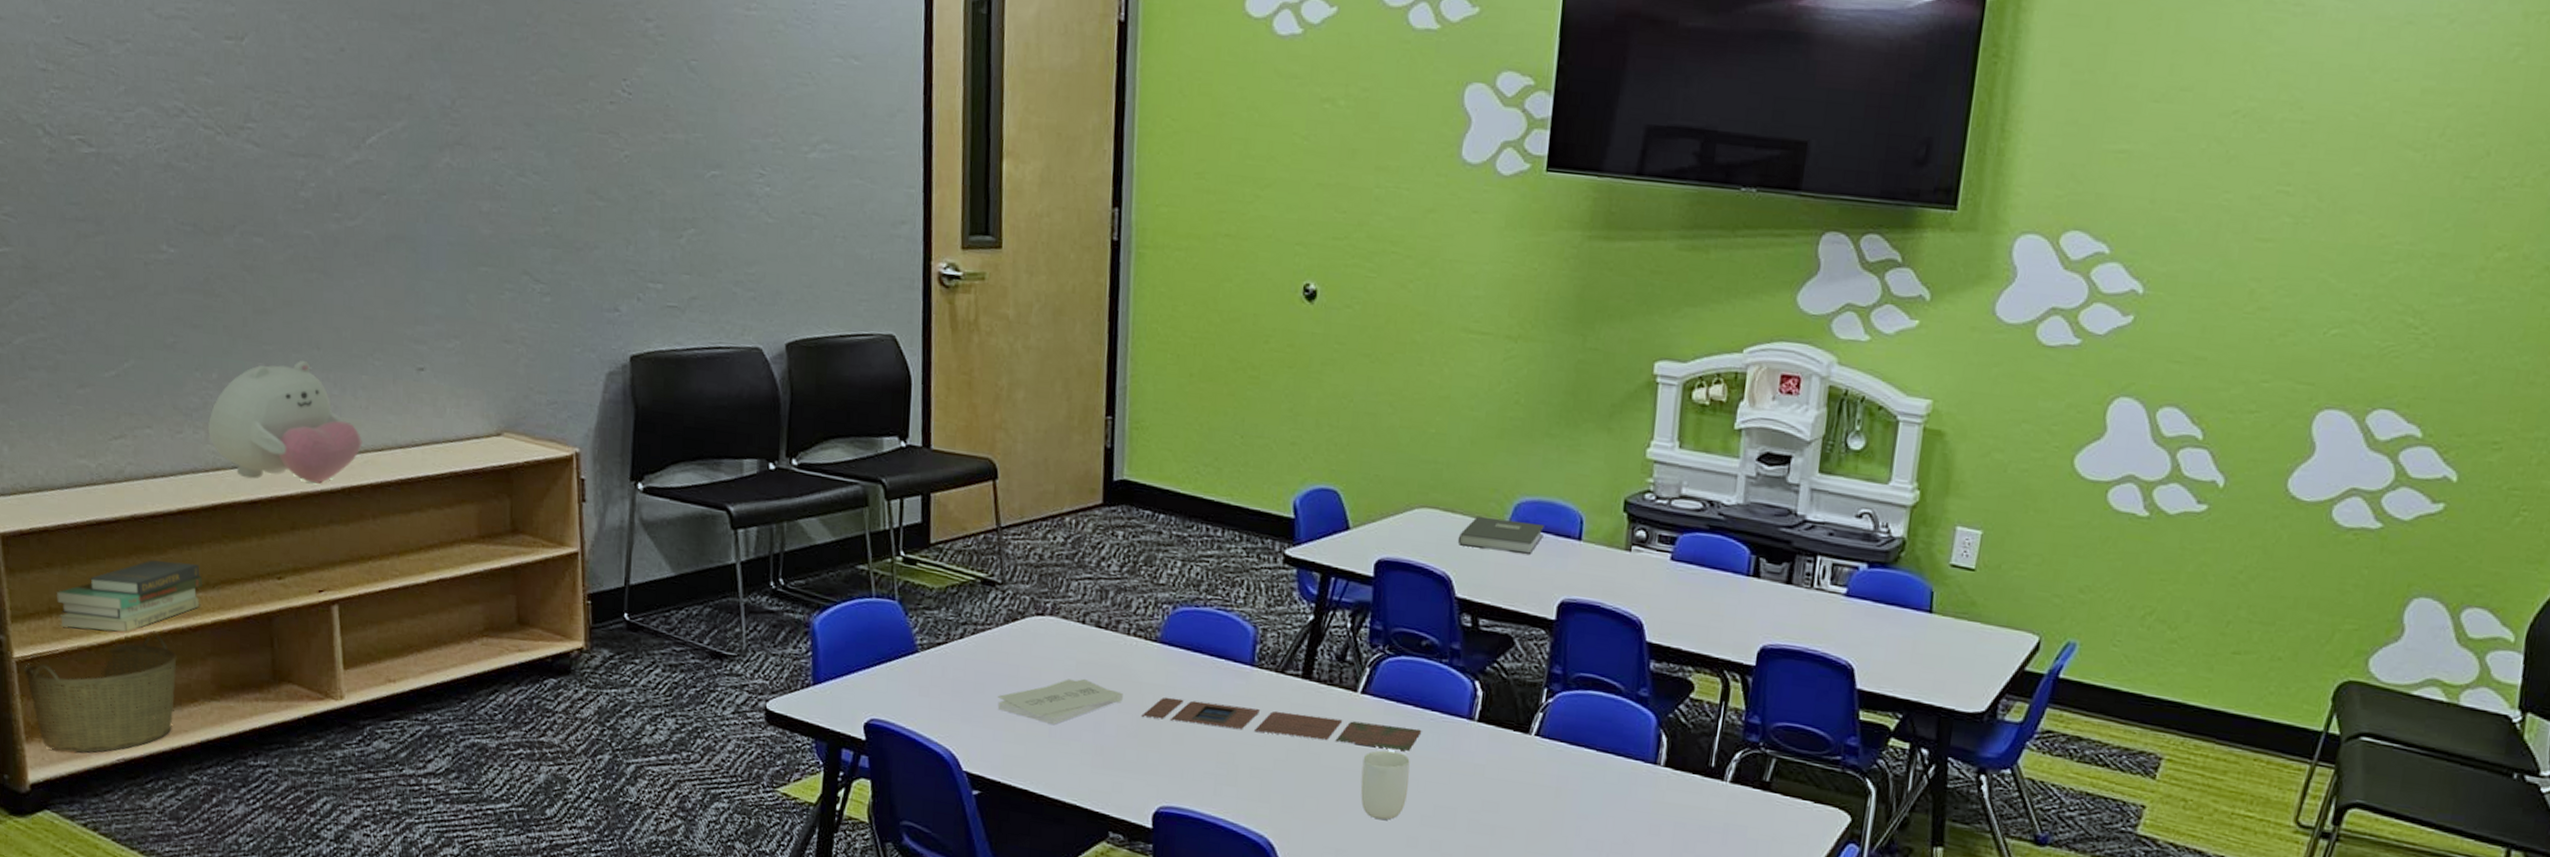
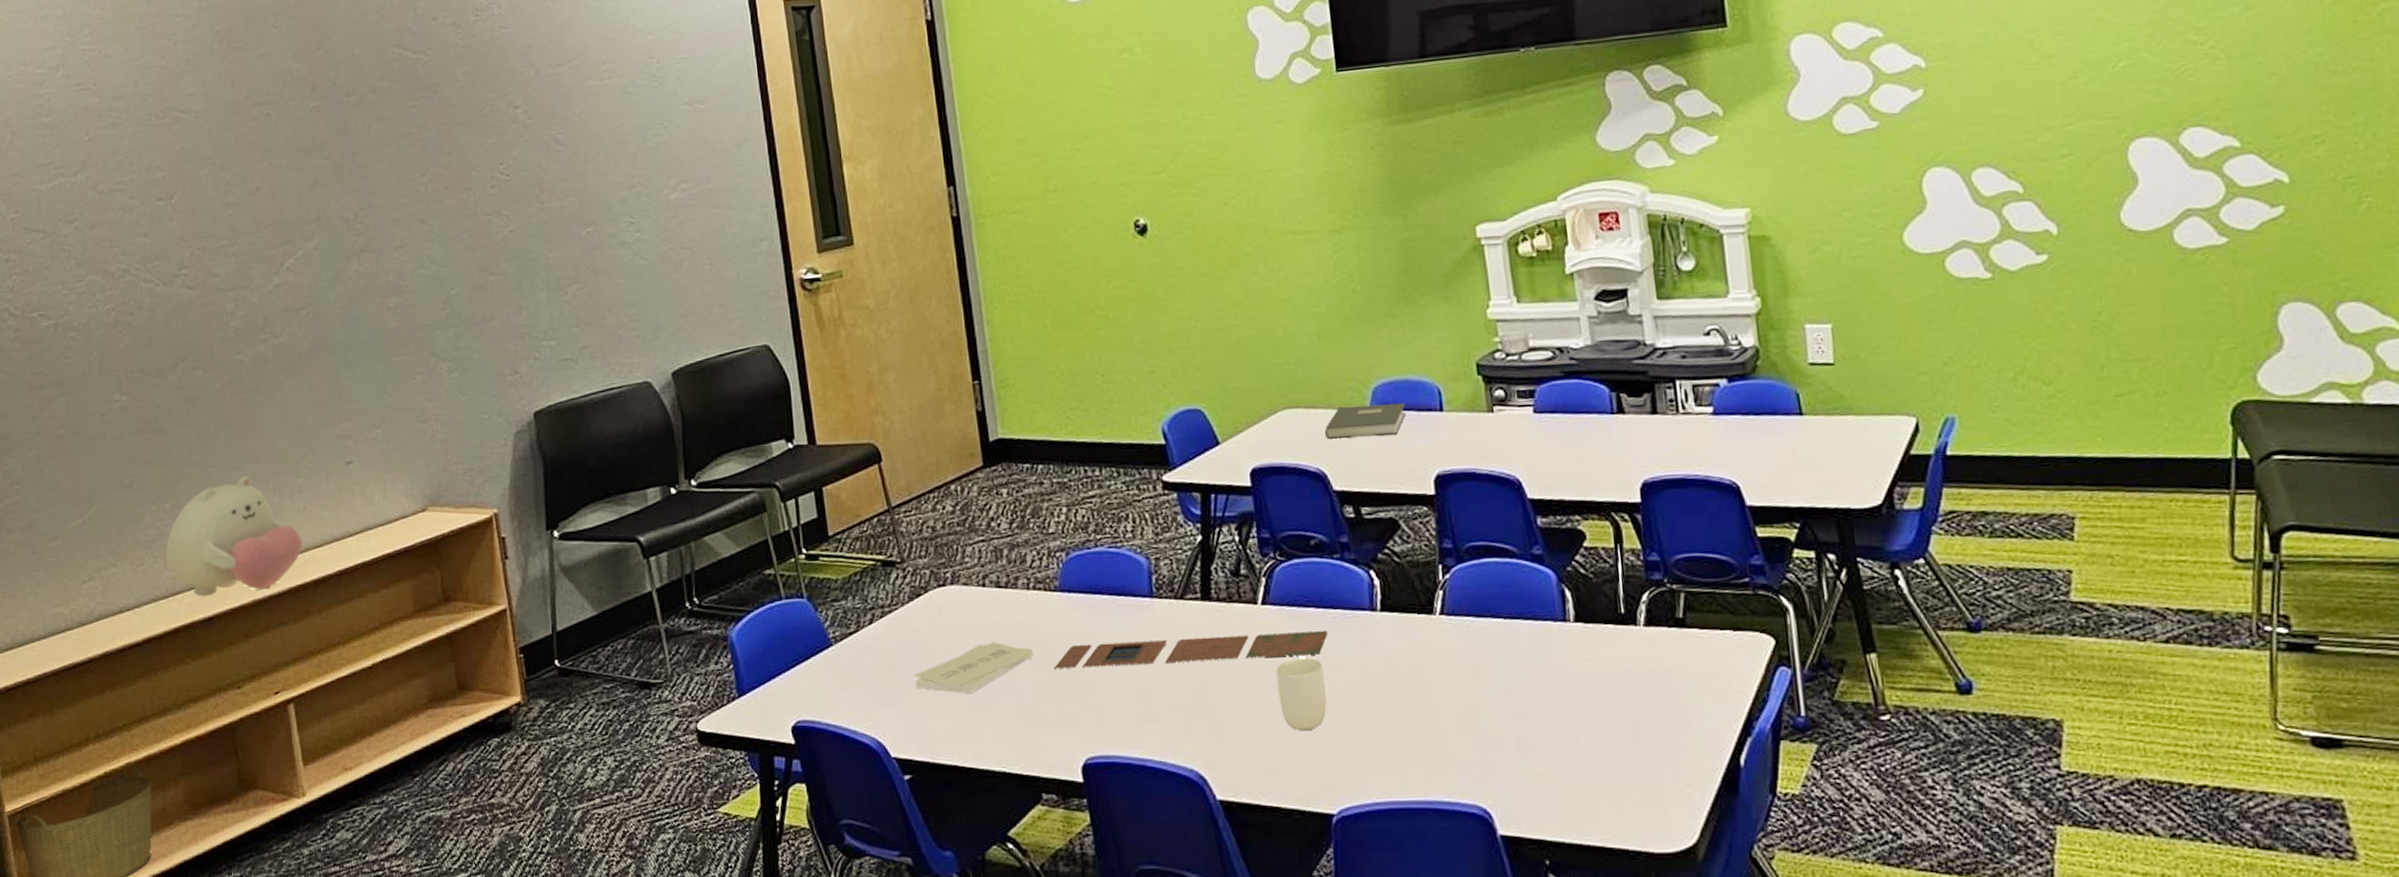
books: present [57,560,203,632] -> none [41,688,171,773]

